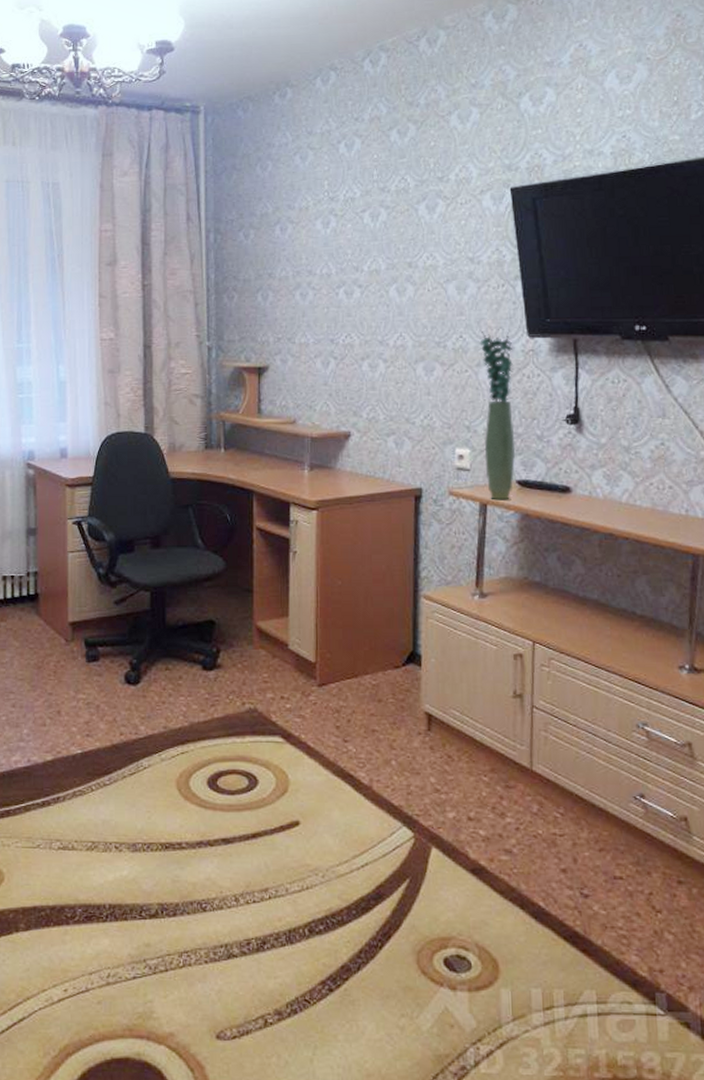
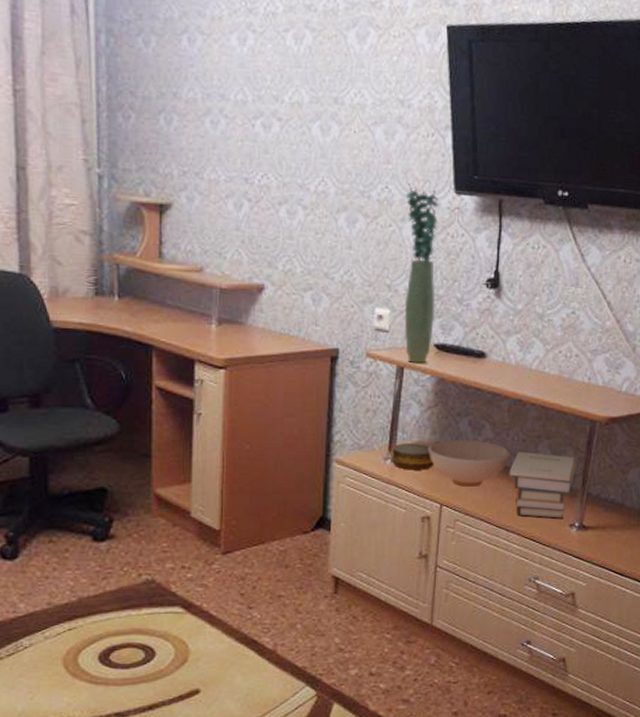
decorative box: none [478,579,524,606] -> present [391,444,435,470]
decorative bowl: none [515,575,606,624] -> present [427,440,512,487]
books: none [605,587,683,659] -> present [509,451,578,519]

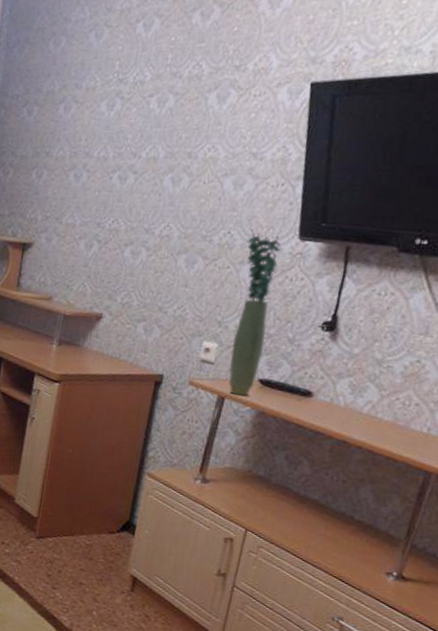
decorative box: present [391,444,435,470] -> none [201,467,245,495]
decorative bowl: present [427,440,512,487] -> none [239,470,329,518]
books: present [509,451,578,519] -> none [323,491,405,565]

